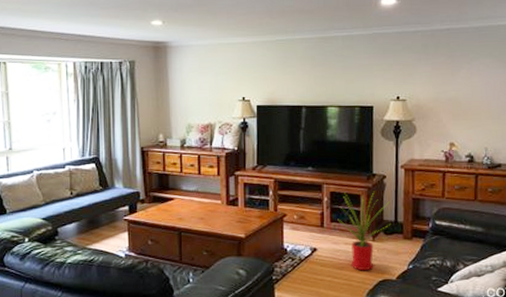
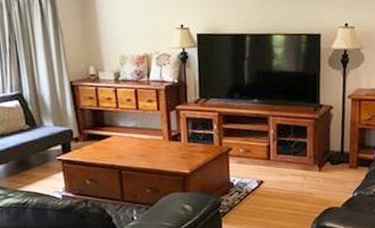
house plant: present [336,193,391,271] -> none [283,124,338,201]

